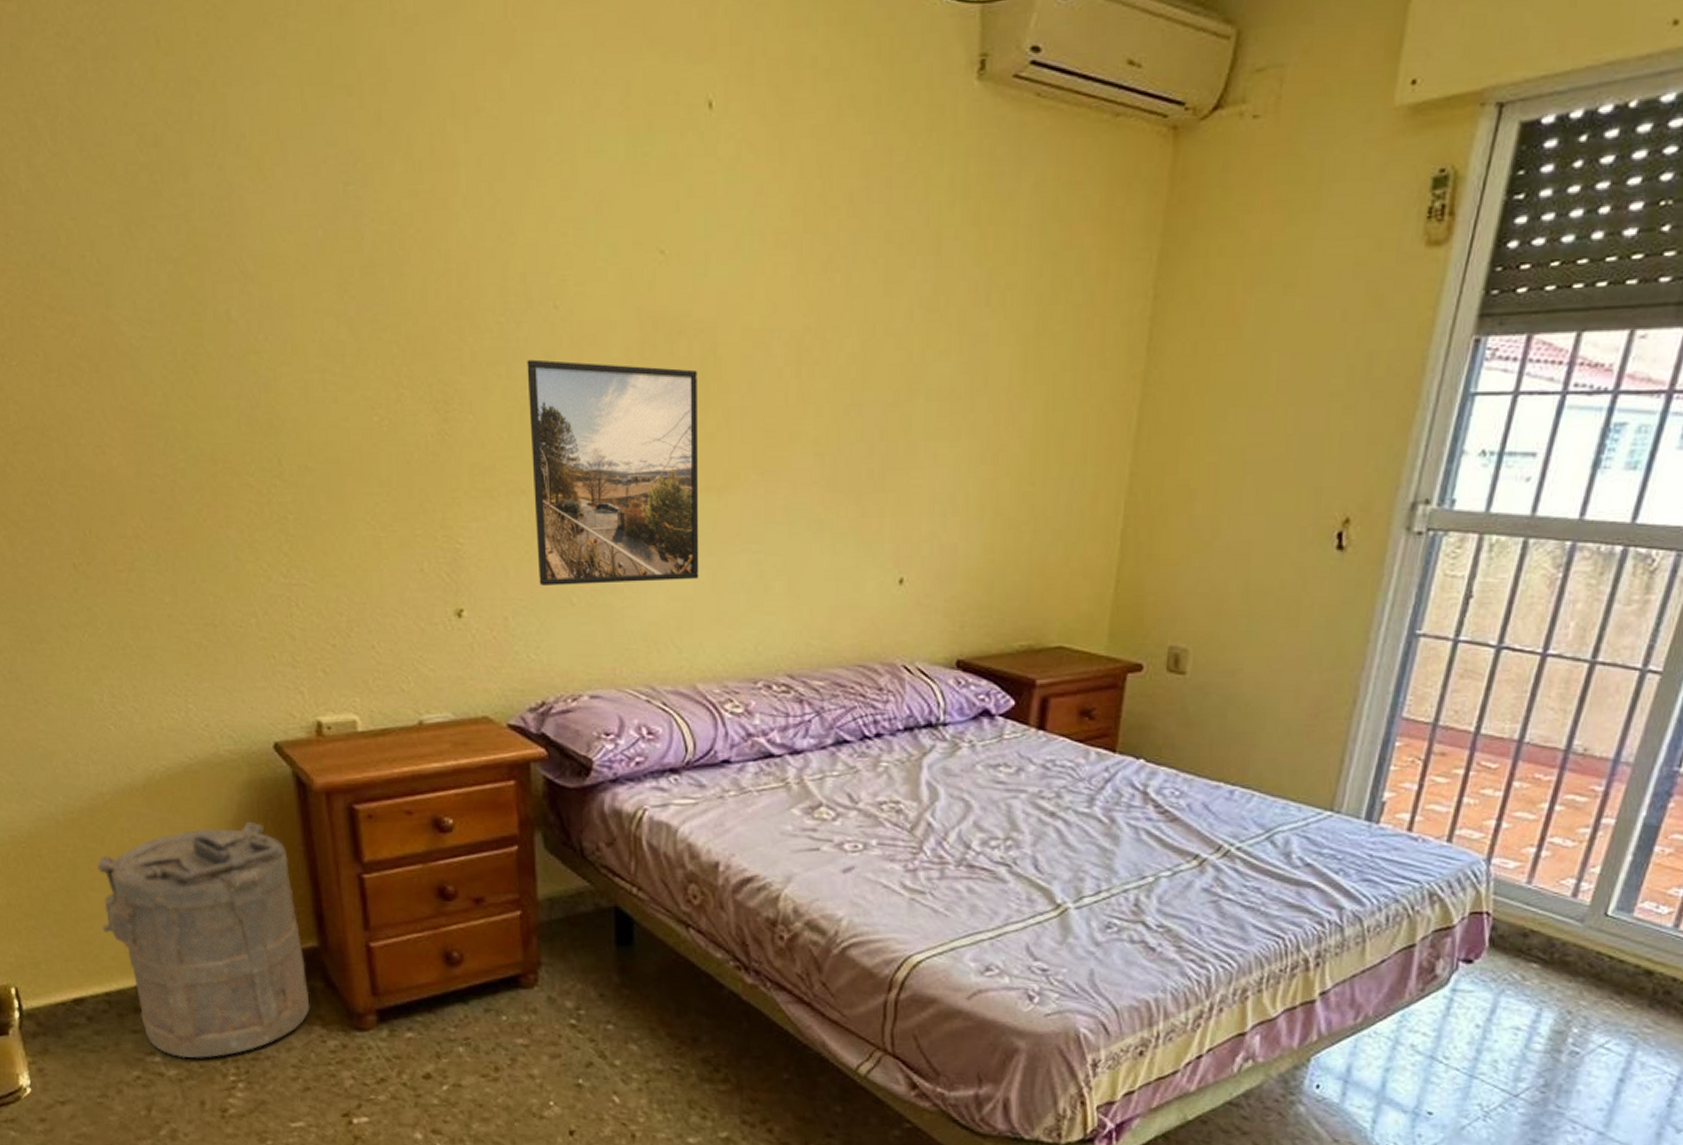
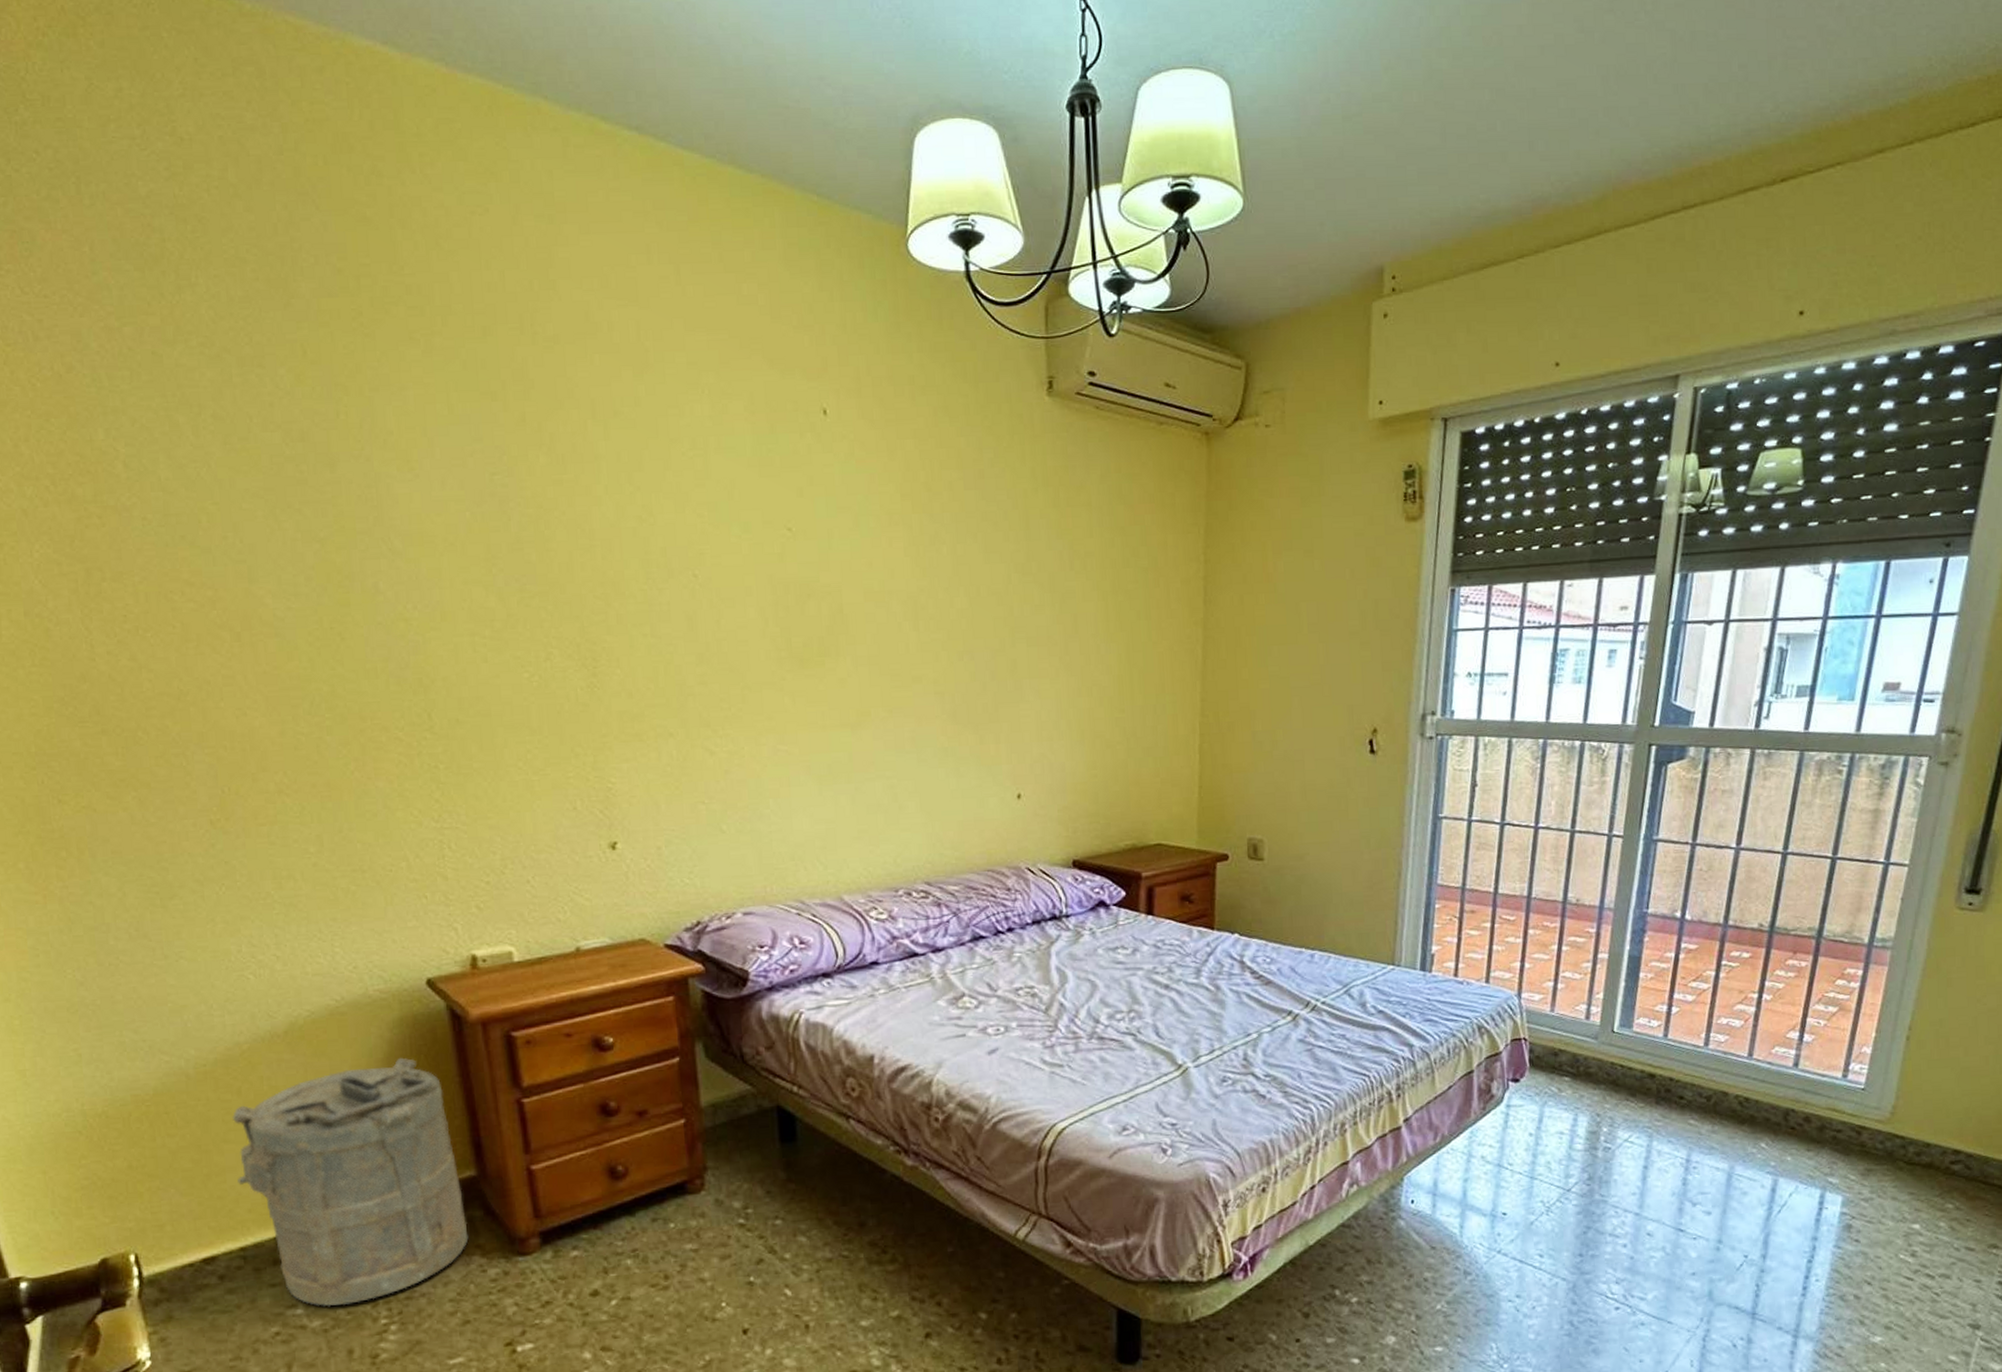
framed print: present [527,359,699,585] -> none [670,620,839,817]

